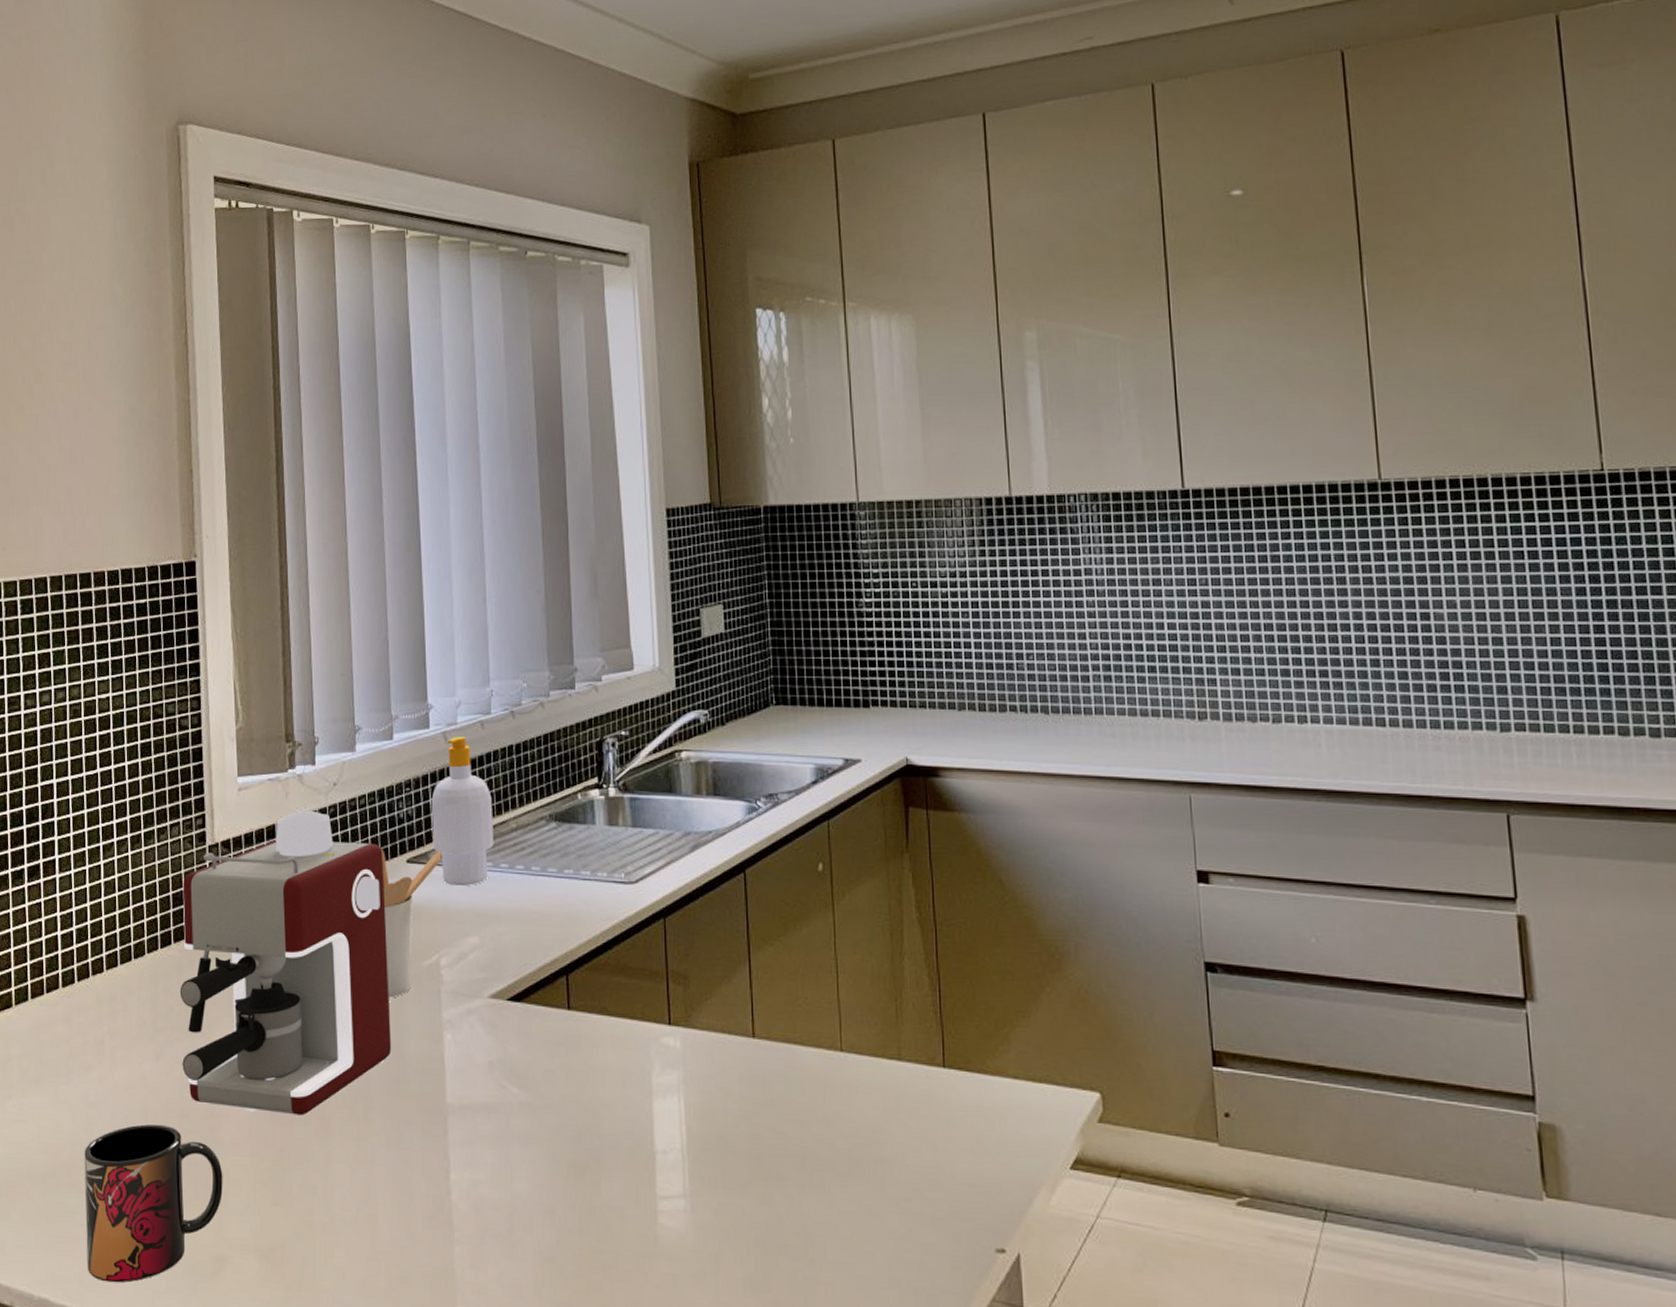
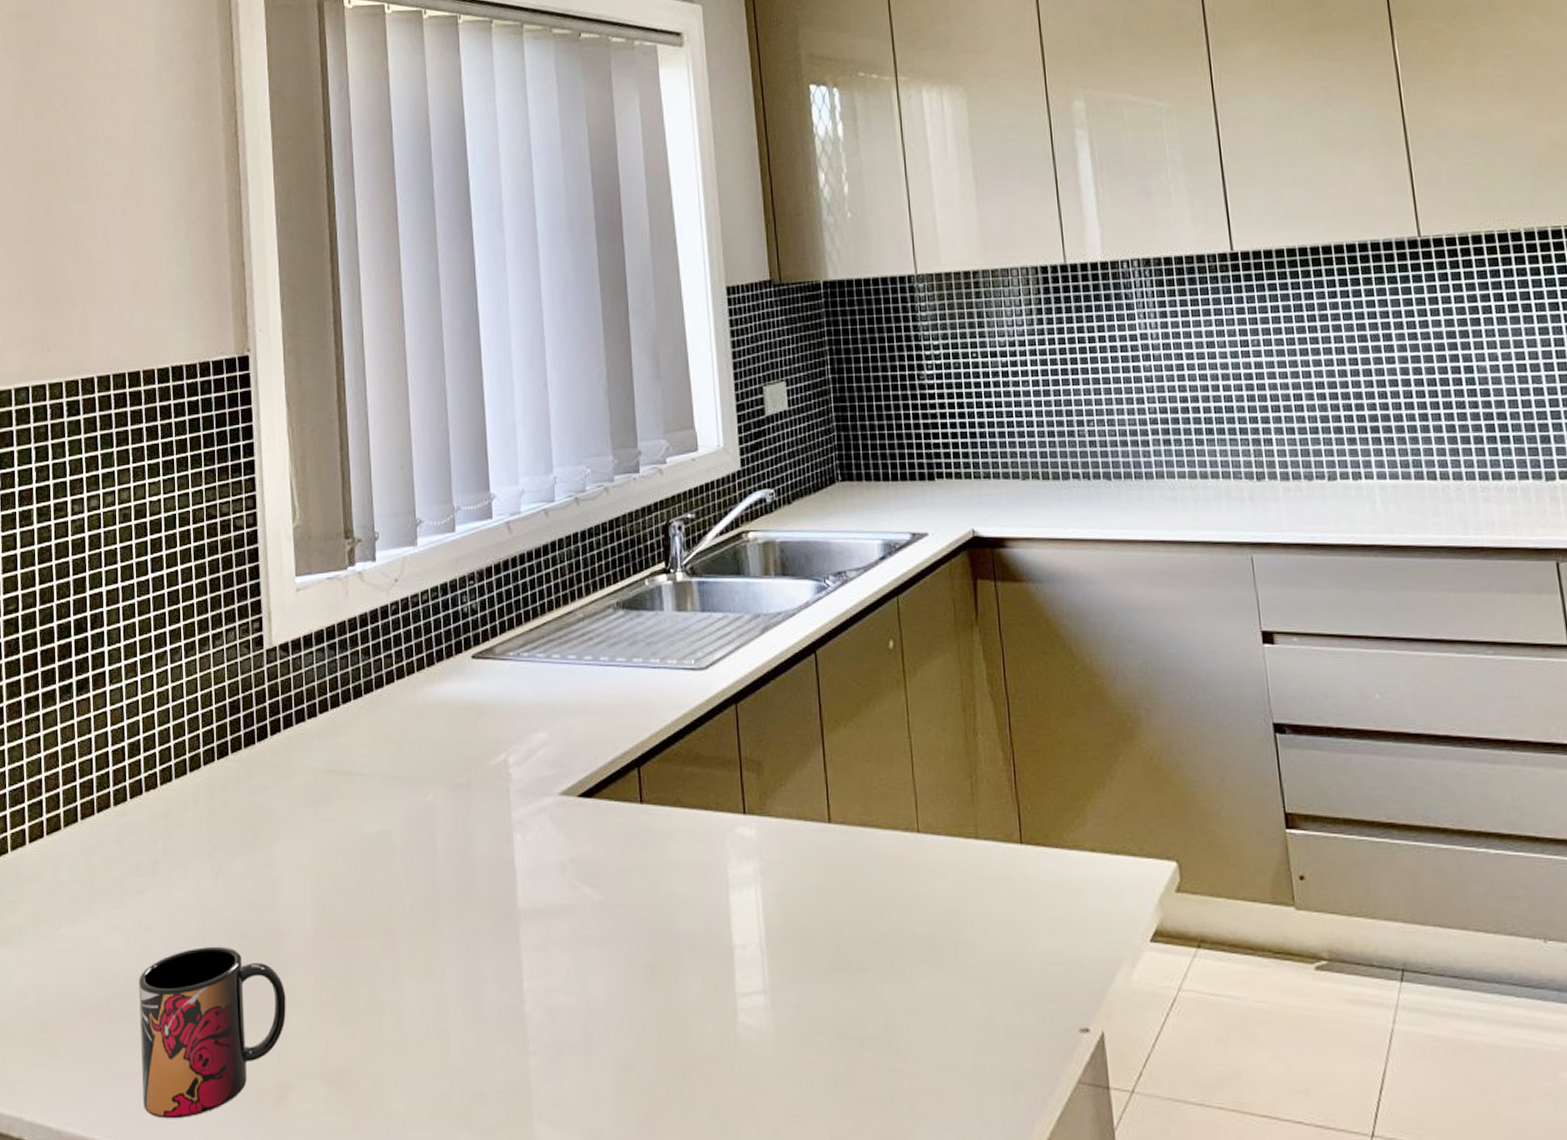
coffee maker: present [180,810,392,1116] -> none [238,608,460,929]
utensil holder: present [382,850,443,998] -> none [446,644,509,800]
soap bottle: present [431,737,495,887] -> none [496,526,562,681]

